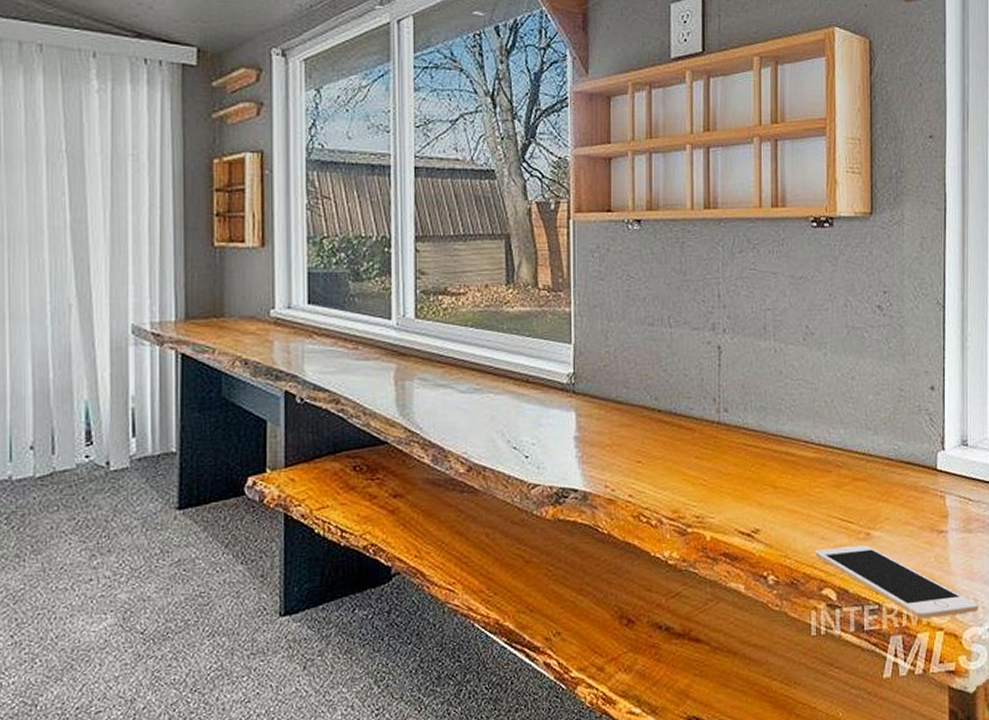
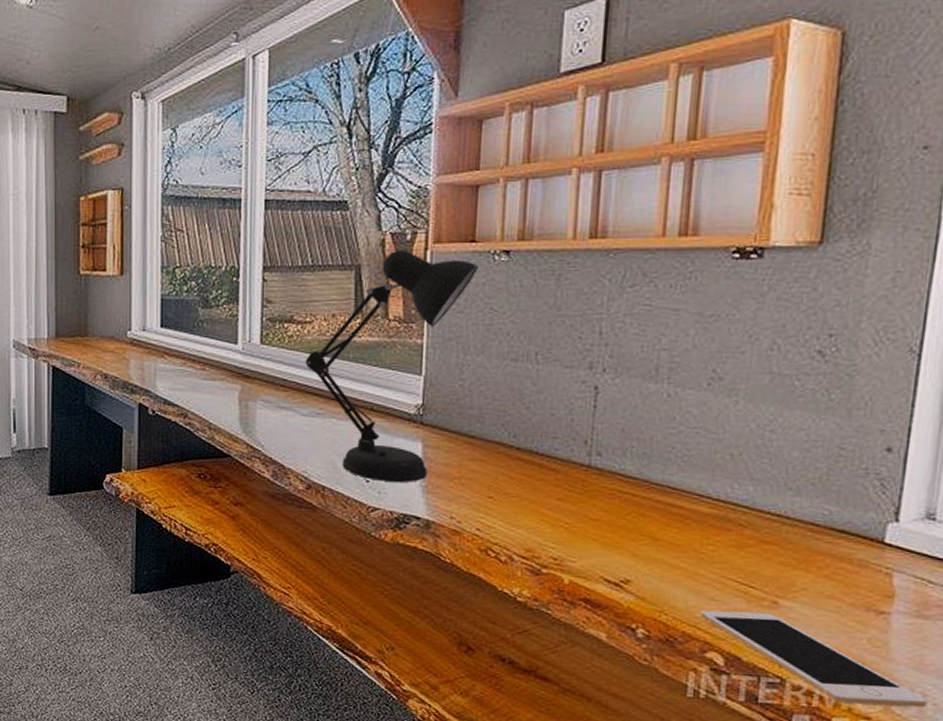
desk lamp: none [461,219,616,456] -> present [305,249,479,482]

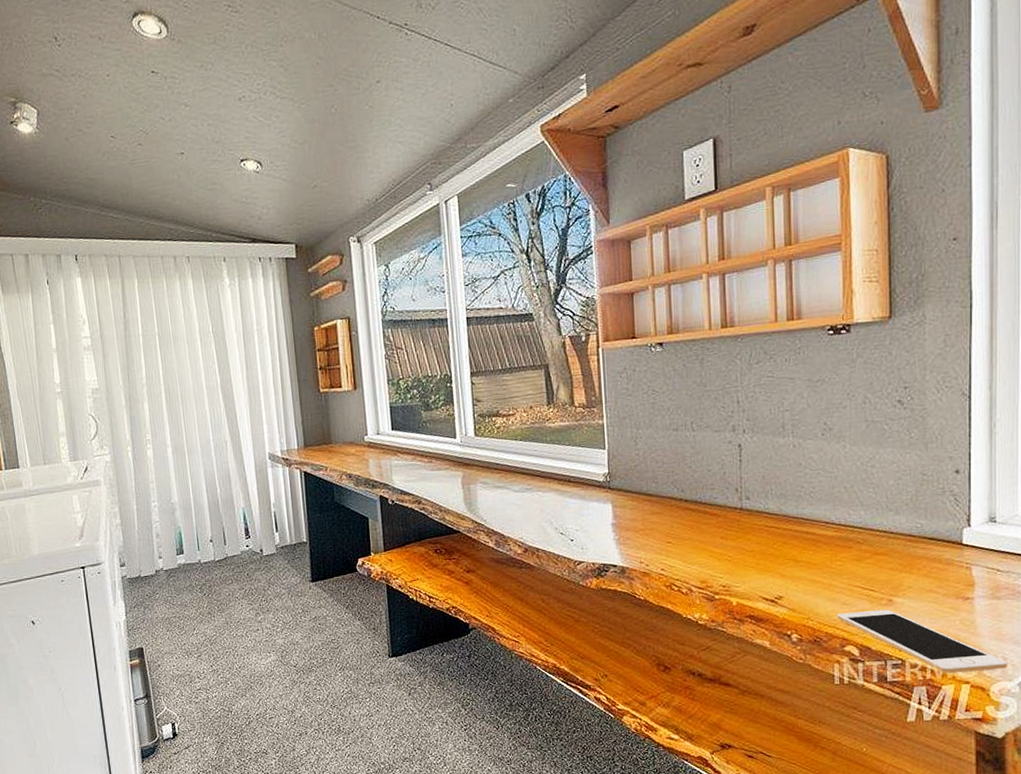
desk lamp: present [305,249,479,482] -> none [512,349,641,539]

